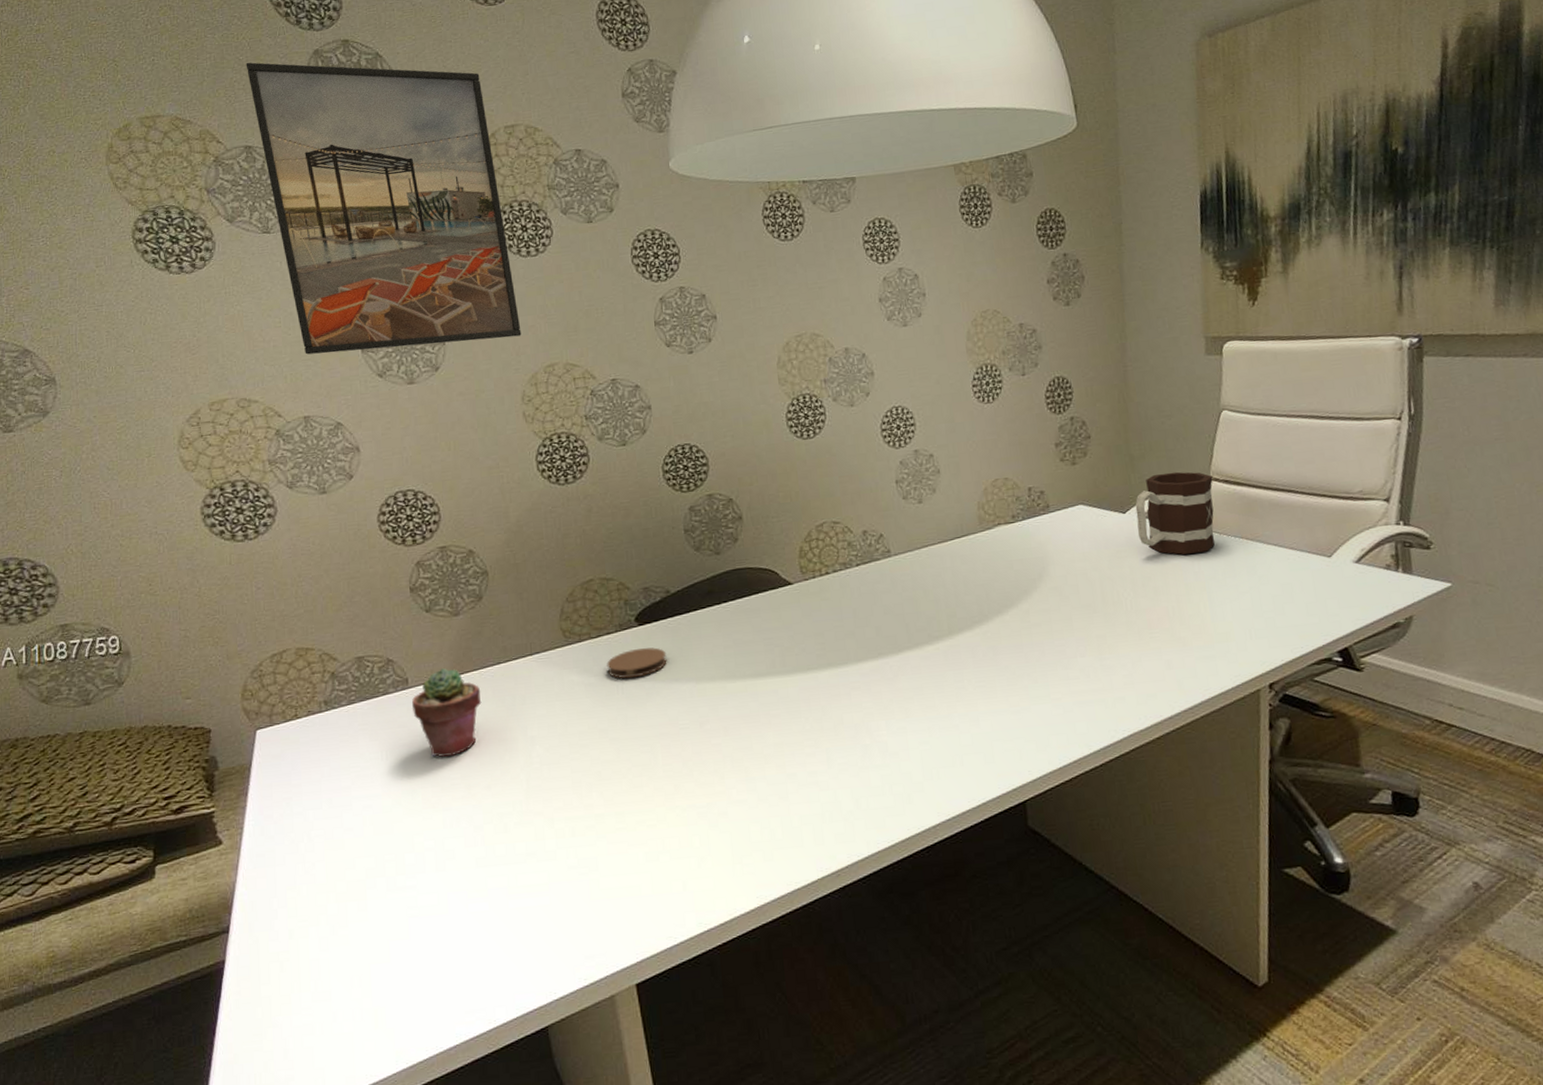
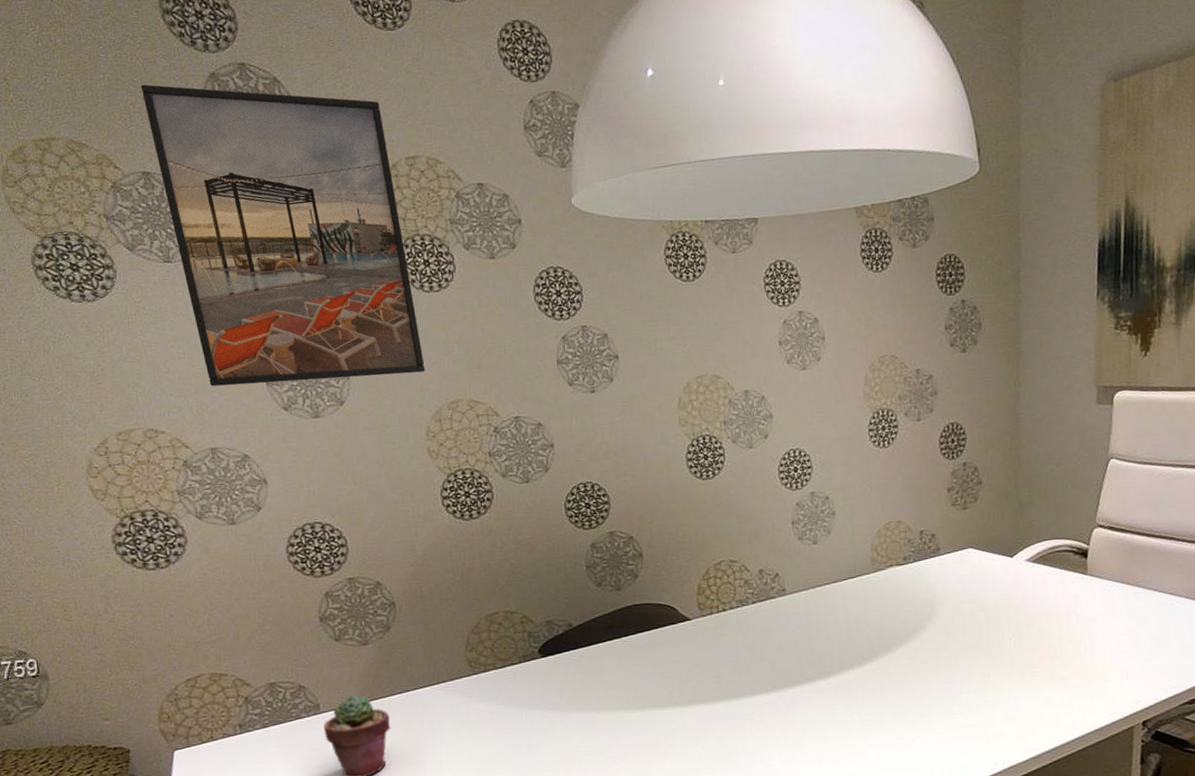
coaster: present [607,647,667,679] -> none [511,678,570,708]
mug: present [1135,471,1215,555] -> none [1022,518,1098,598]

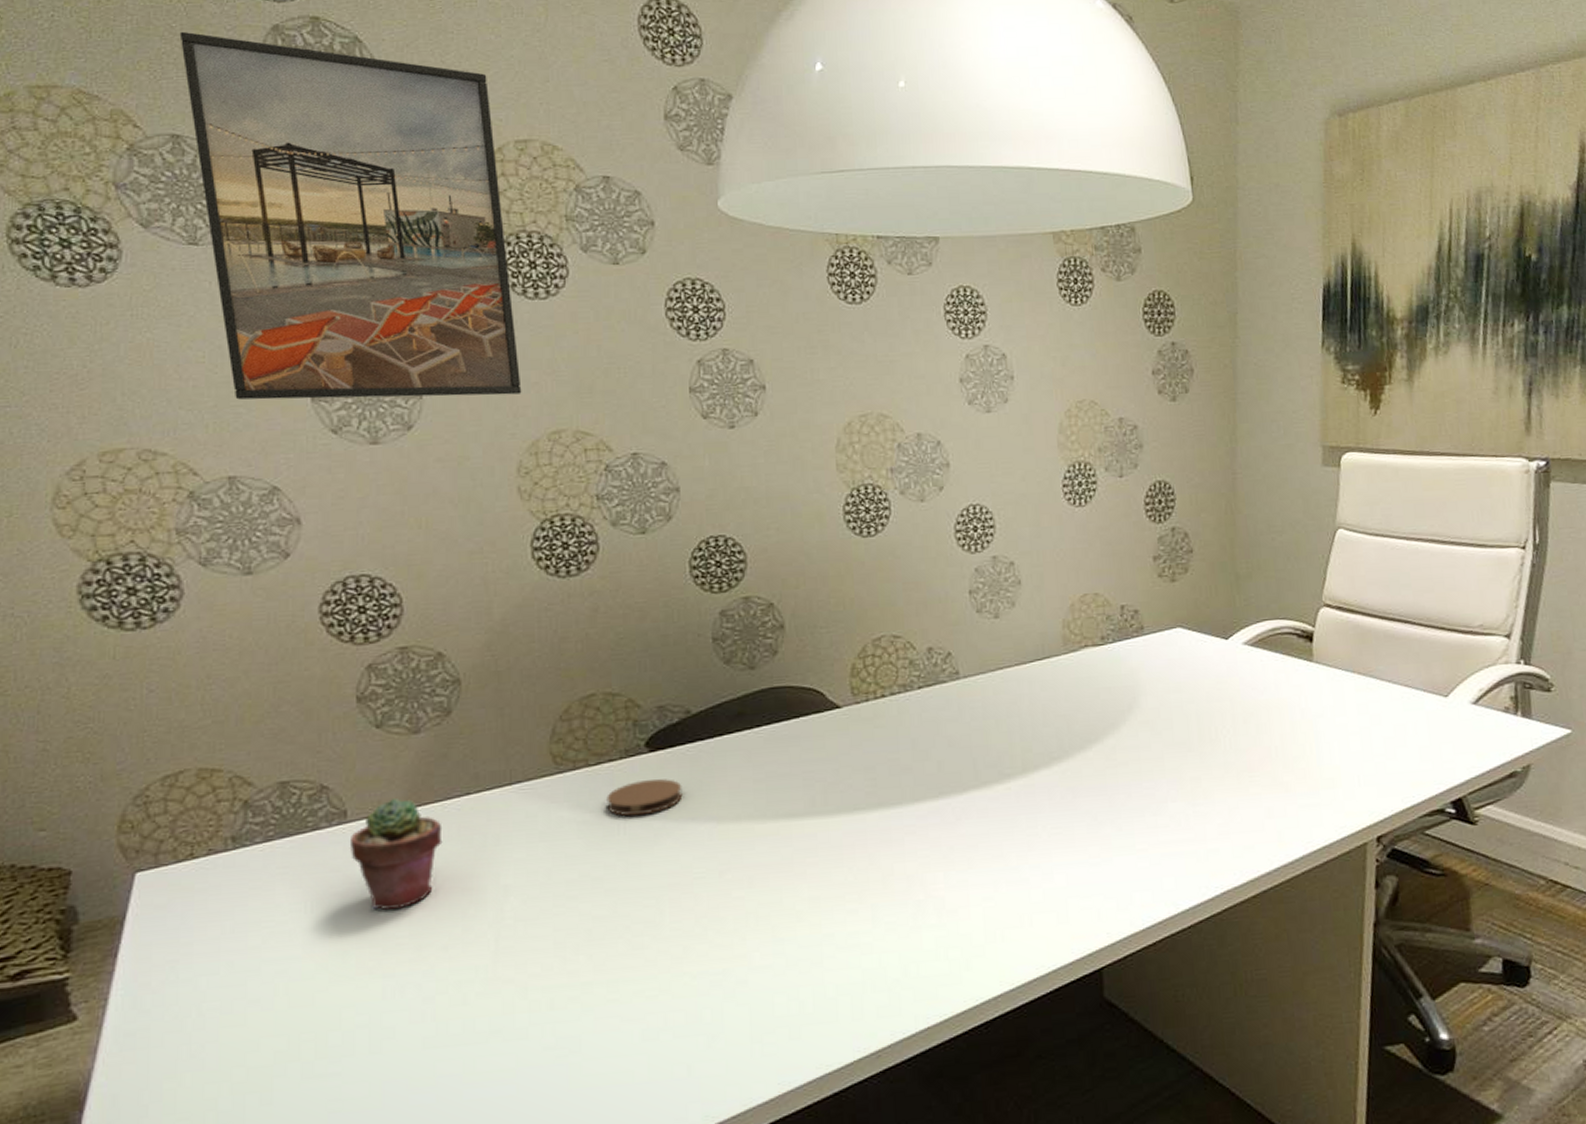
coaster: none [511,678,570,708] -> present [607,779,683,816]

